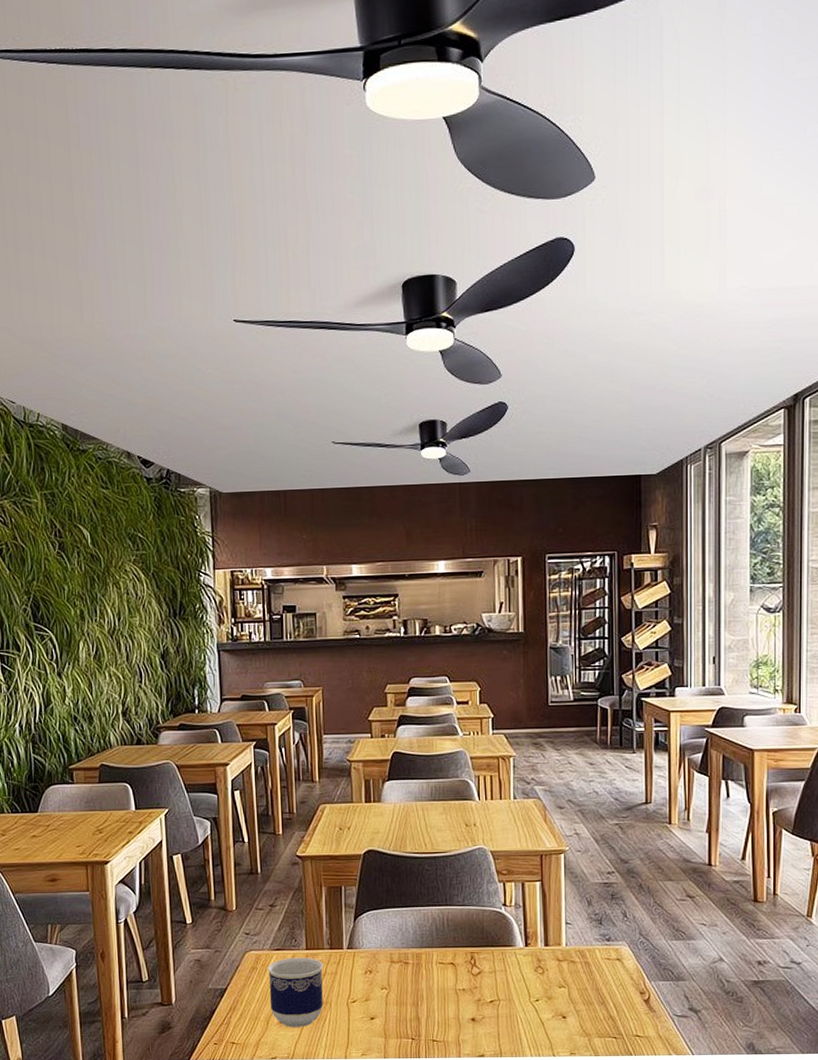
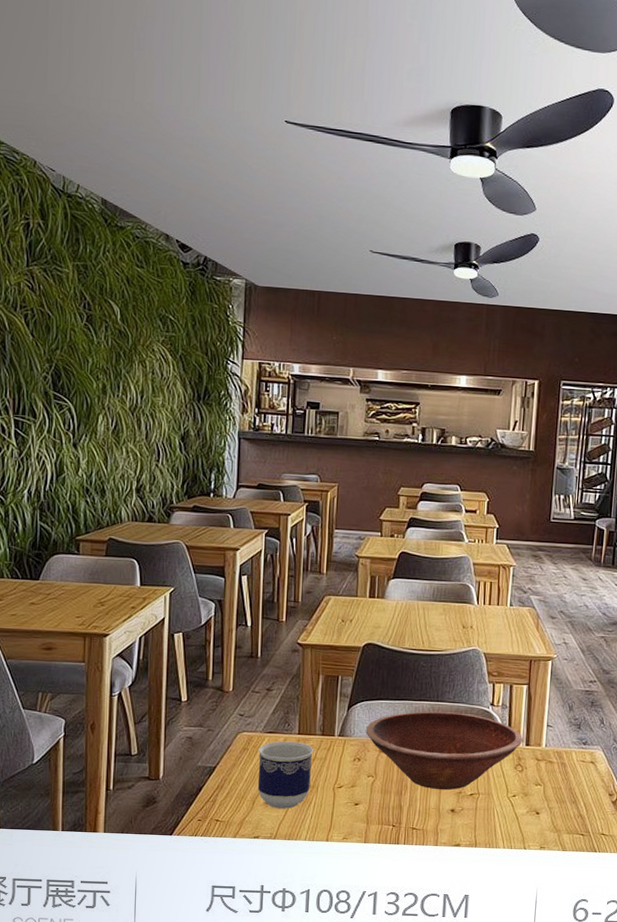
ceramic bowl: none [374,916,541,999] -> present [366,711,523,790]

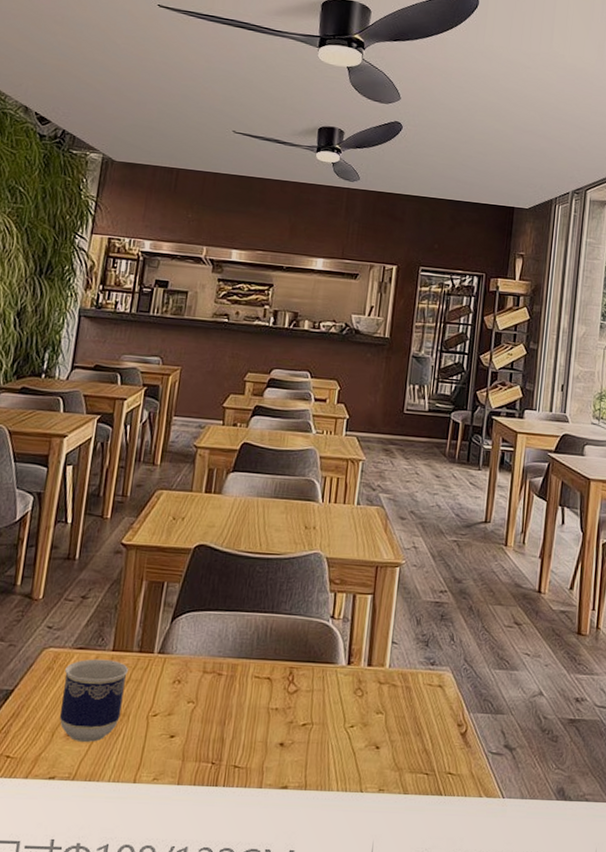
ceramic bowl: present [366,711,523,790] -> none [189,624,365,720]

